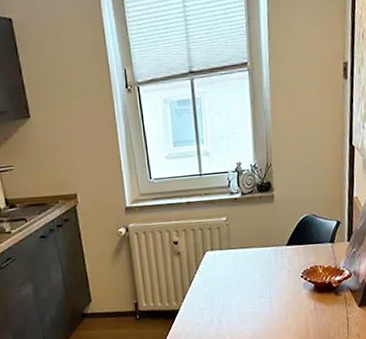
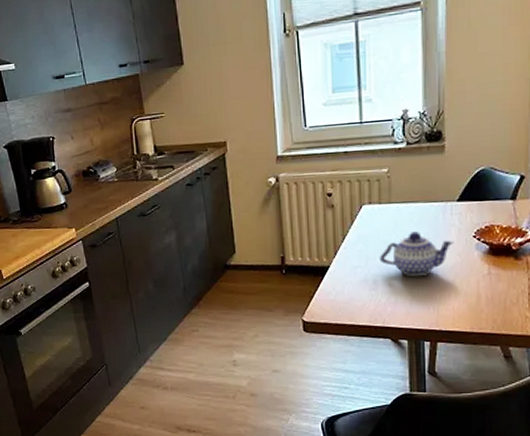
teapot: none [222,274,286,316] -> present [379,231,455,277]

